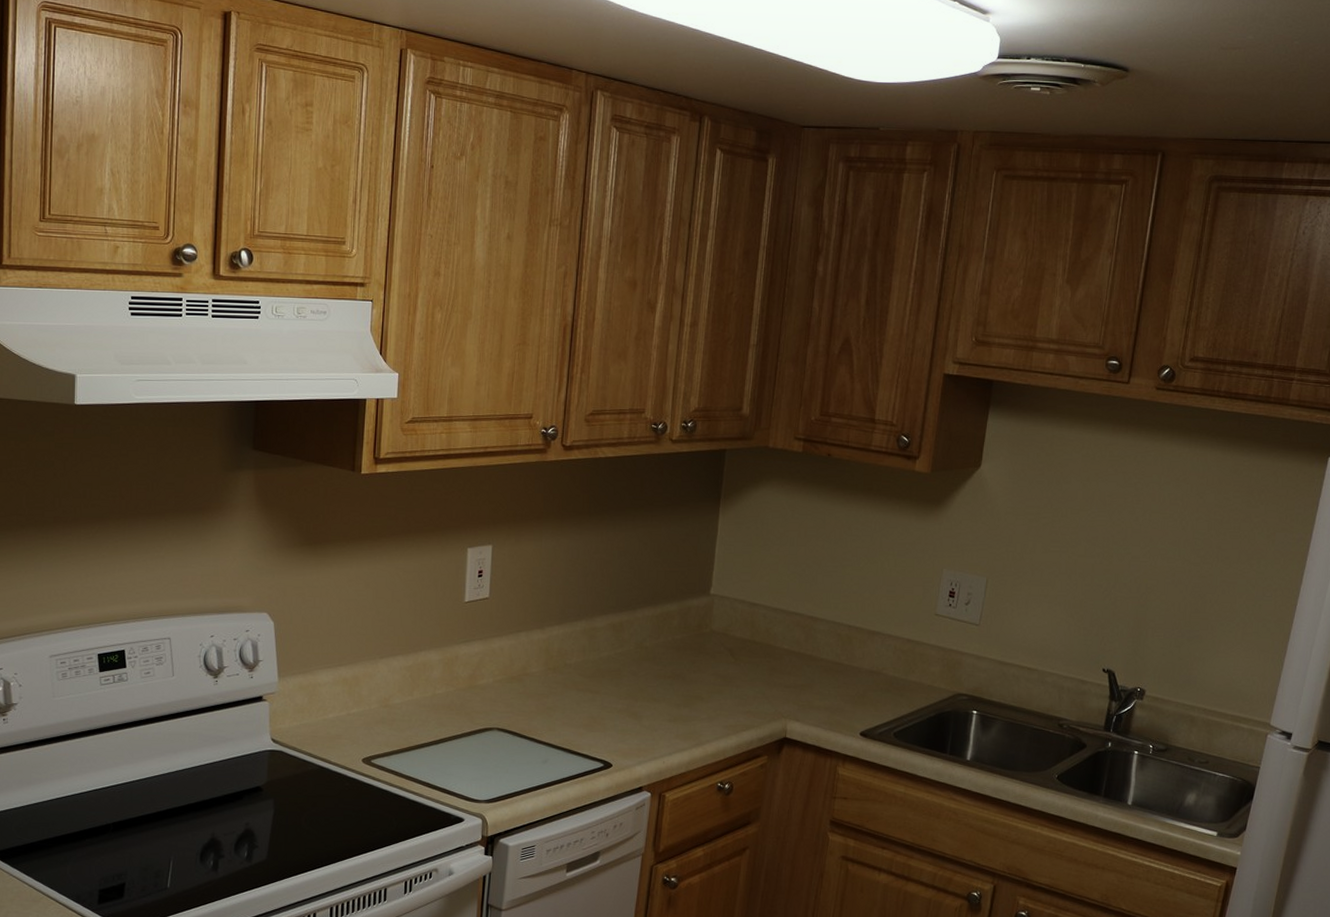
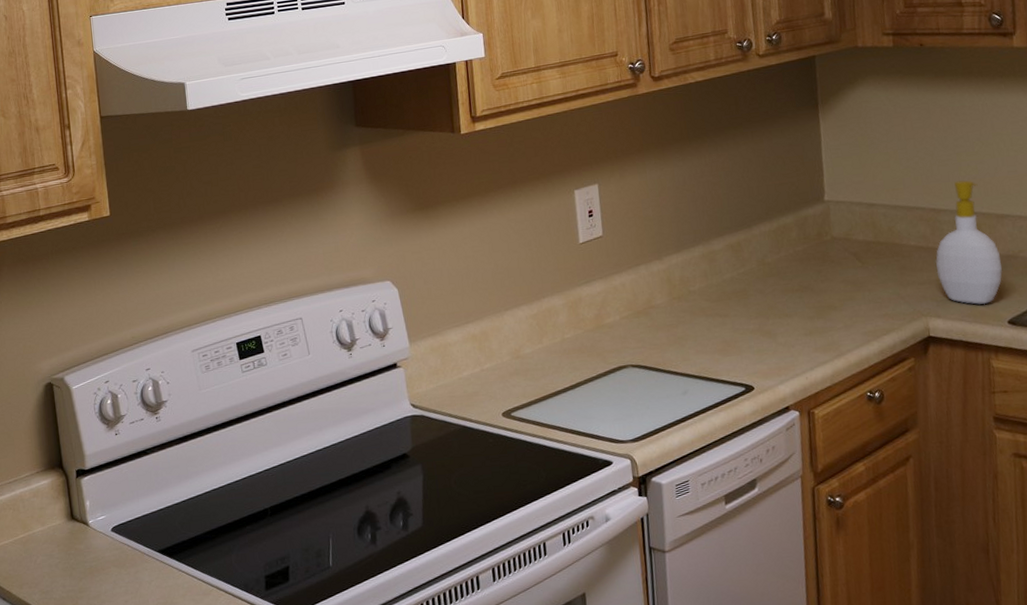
soap bottle: none [803,593,864,715] -> present [936,180,1003,305]

